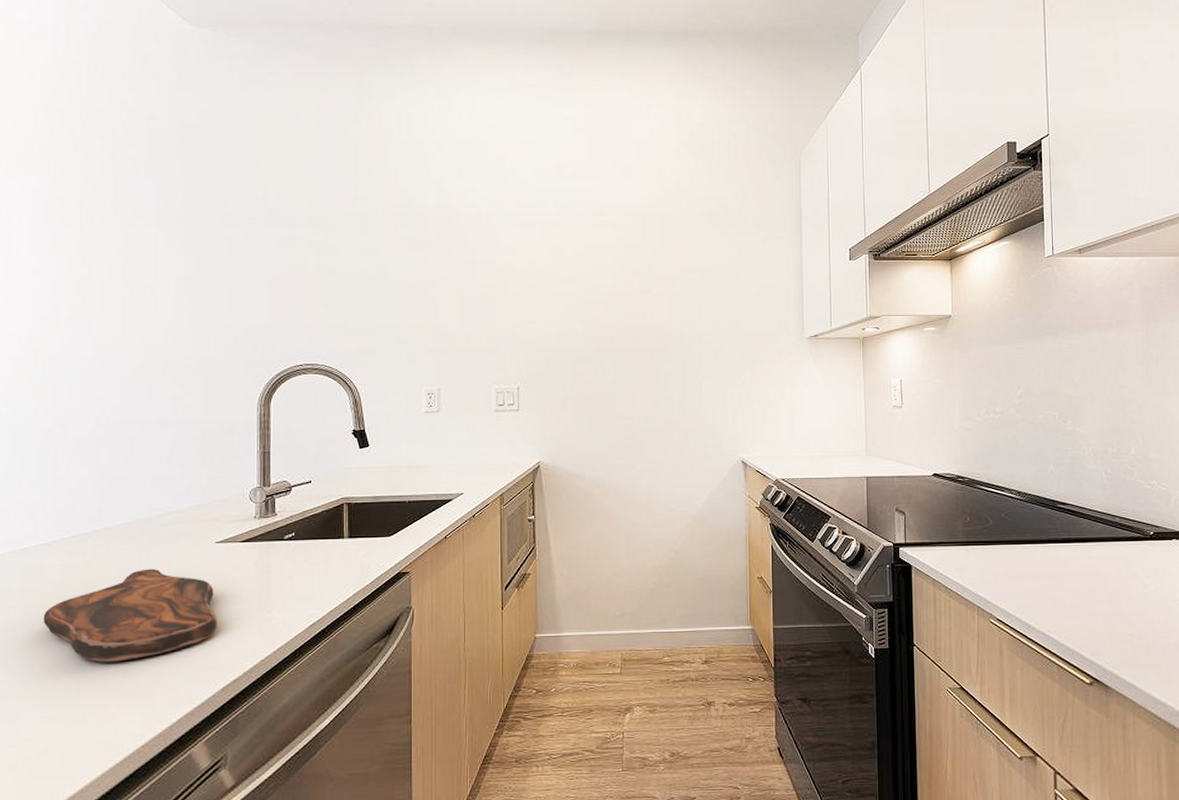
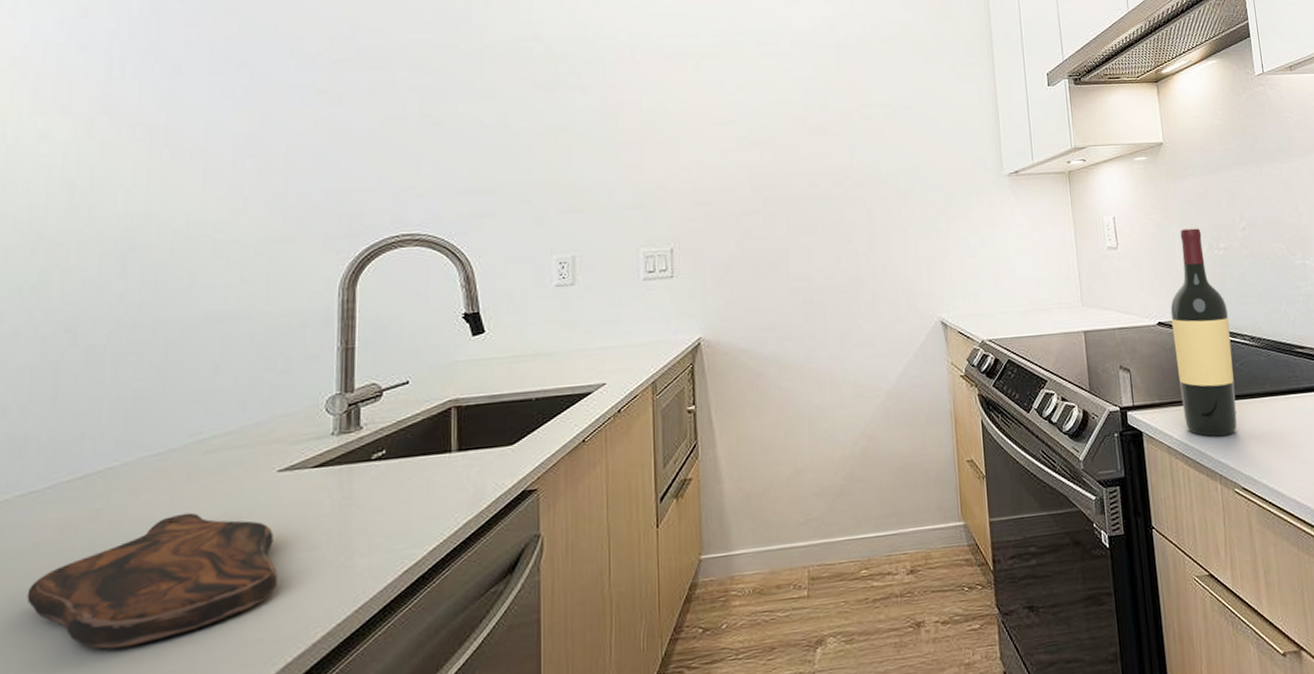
wine bottle: none [945,393,999,574] -> present [1170,228,1238,436]

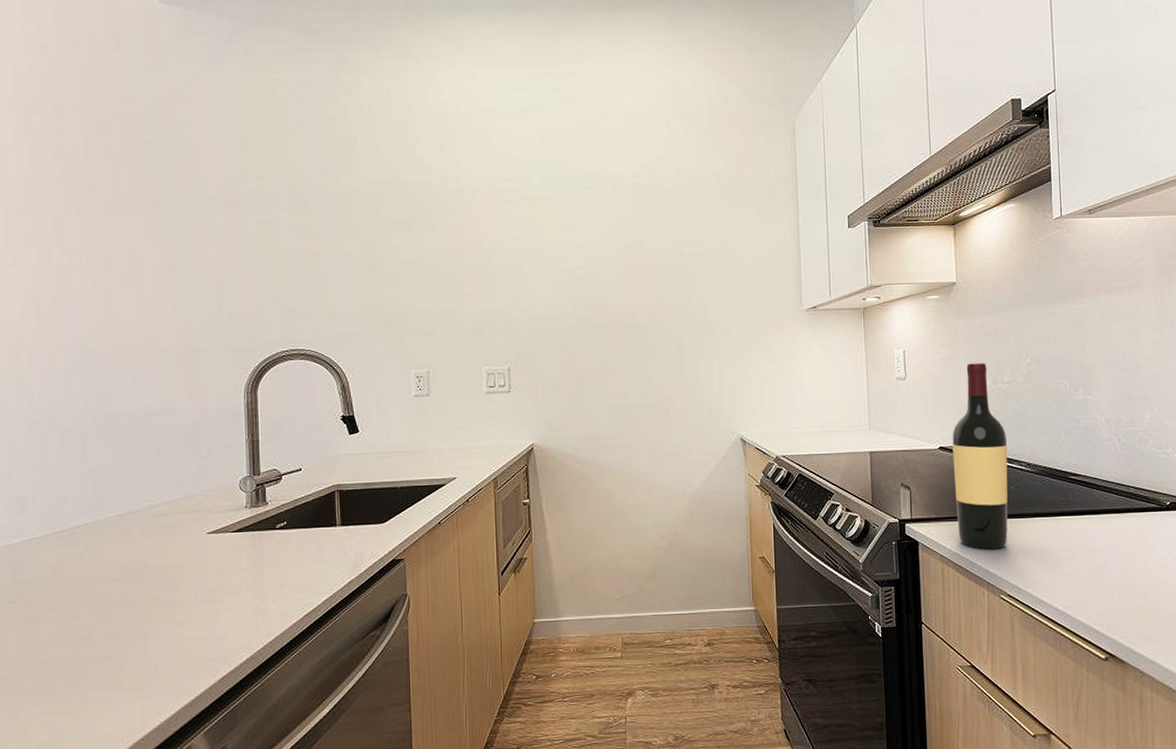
cutting board: present [27,512,277,650] -> none [37,560,212,656]

